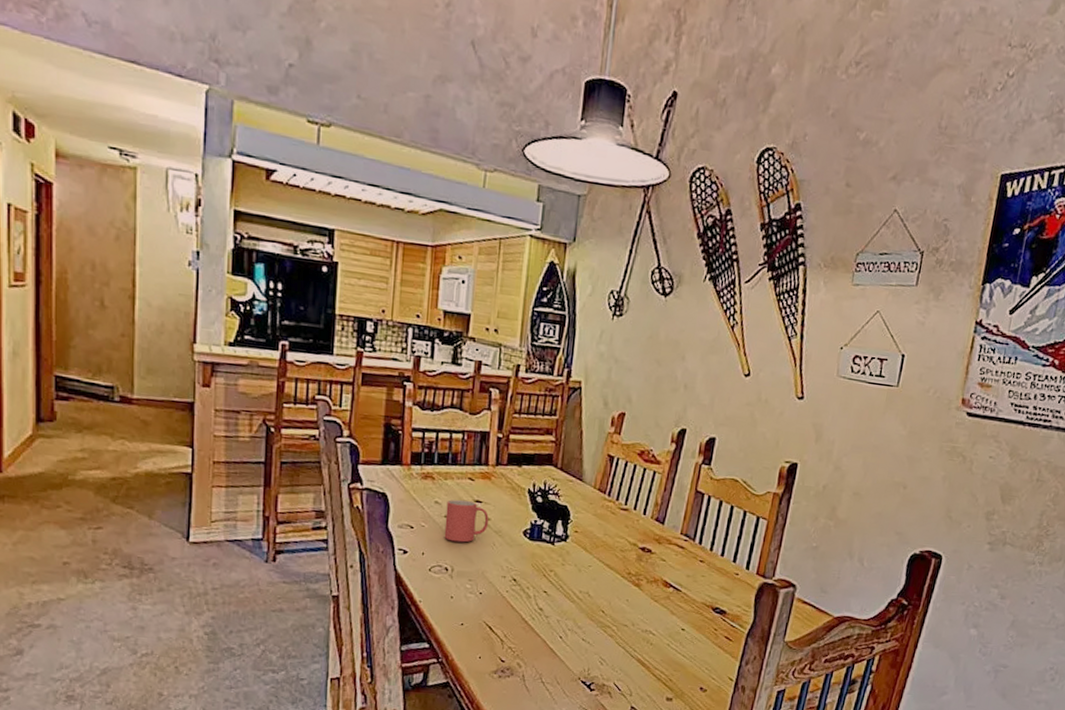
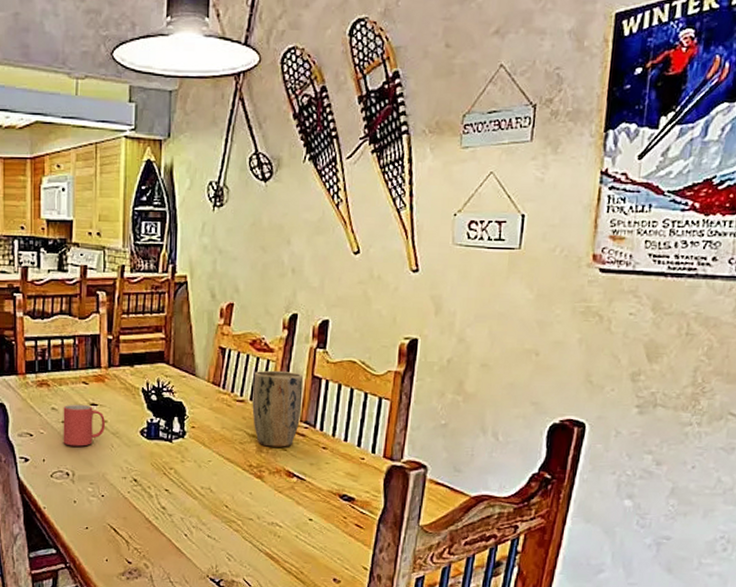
plant pot: none [635,481,687,558] -> present [252,370,304,447]

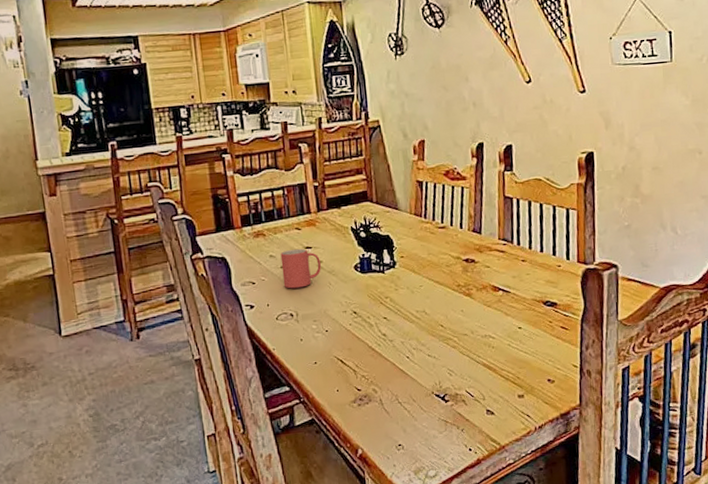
plant pot: present [252,370,304,447] -> none [451,195,499,266]

